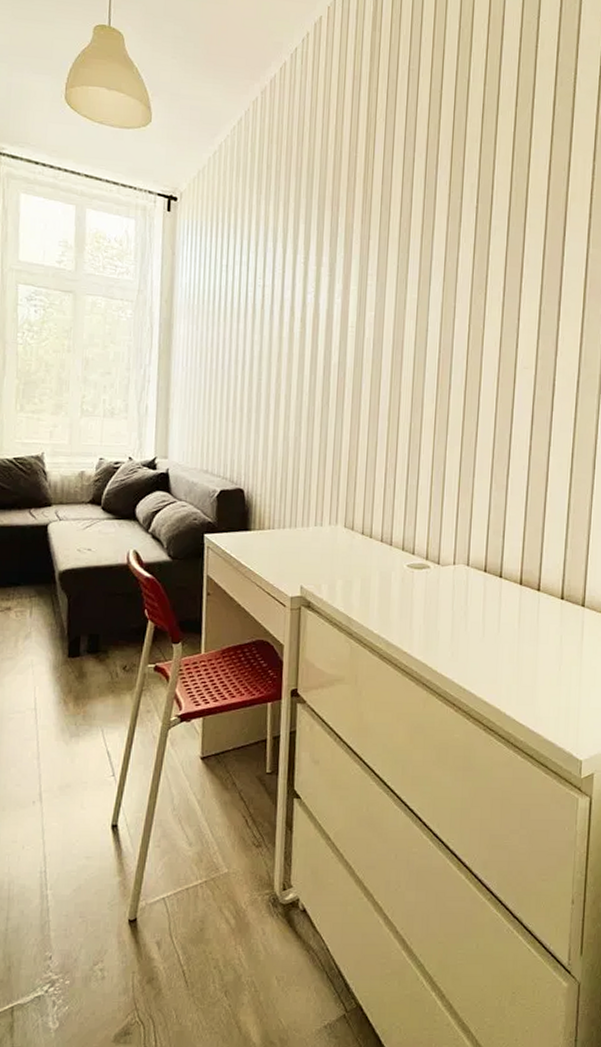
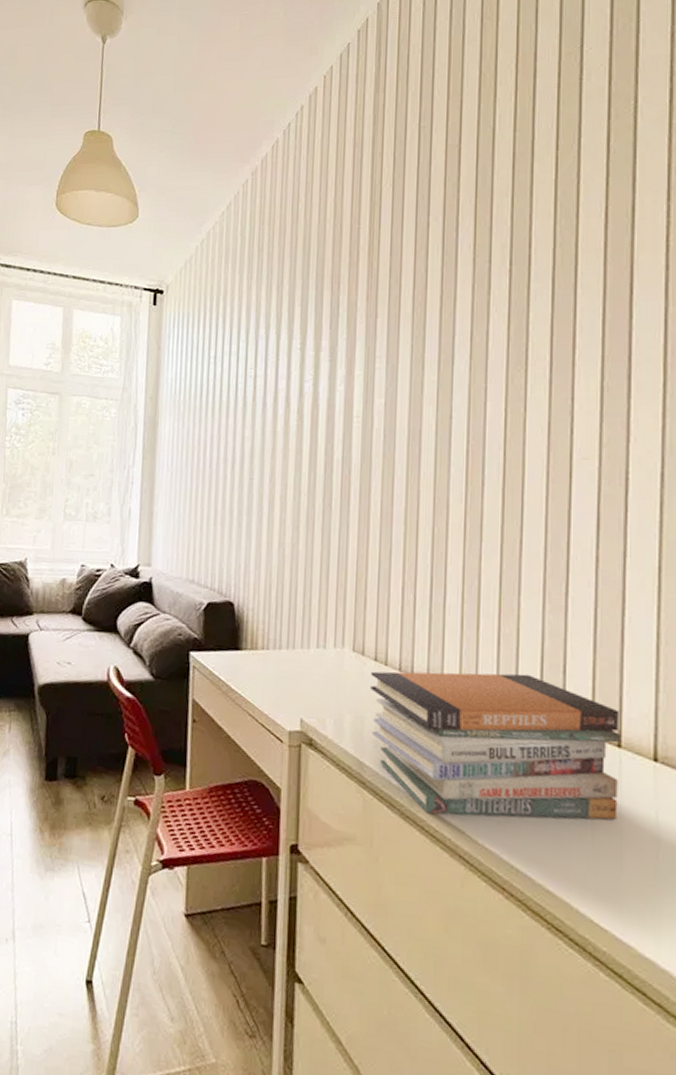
book stack: none [358,539,541,654] -> present [371,671,622,820]

